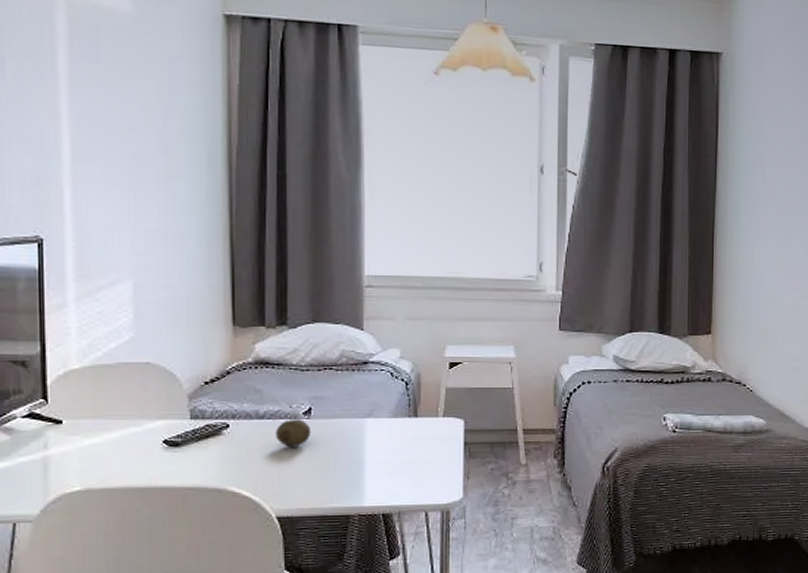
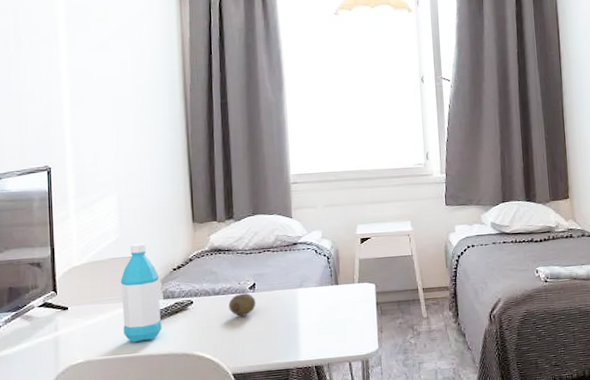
water bottle: none [133,347,187,471] -> present [120,243,162,343]

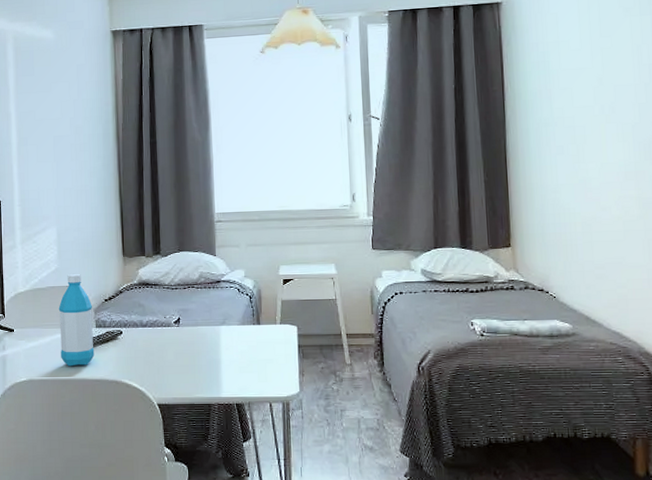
fruit: present [228,293,256,317] -> none [155,327,181,349]

